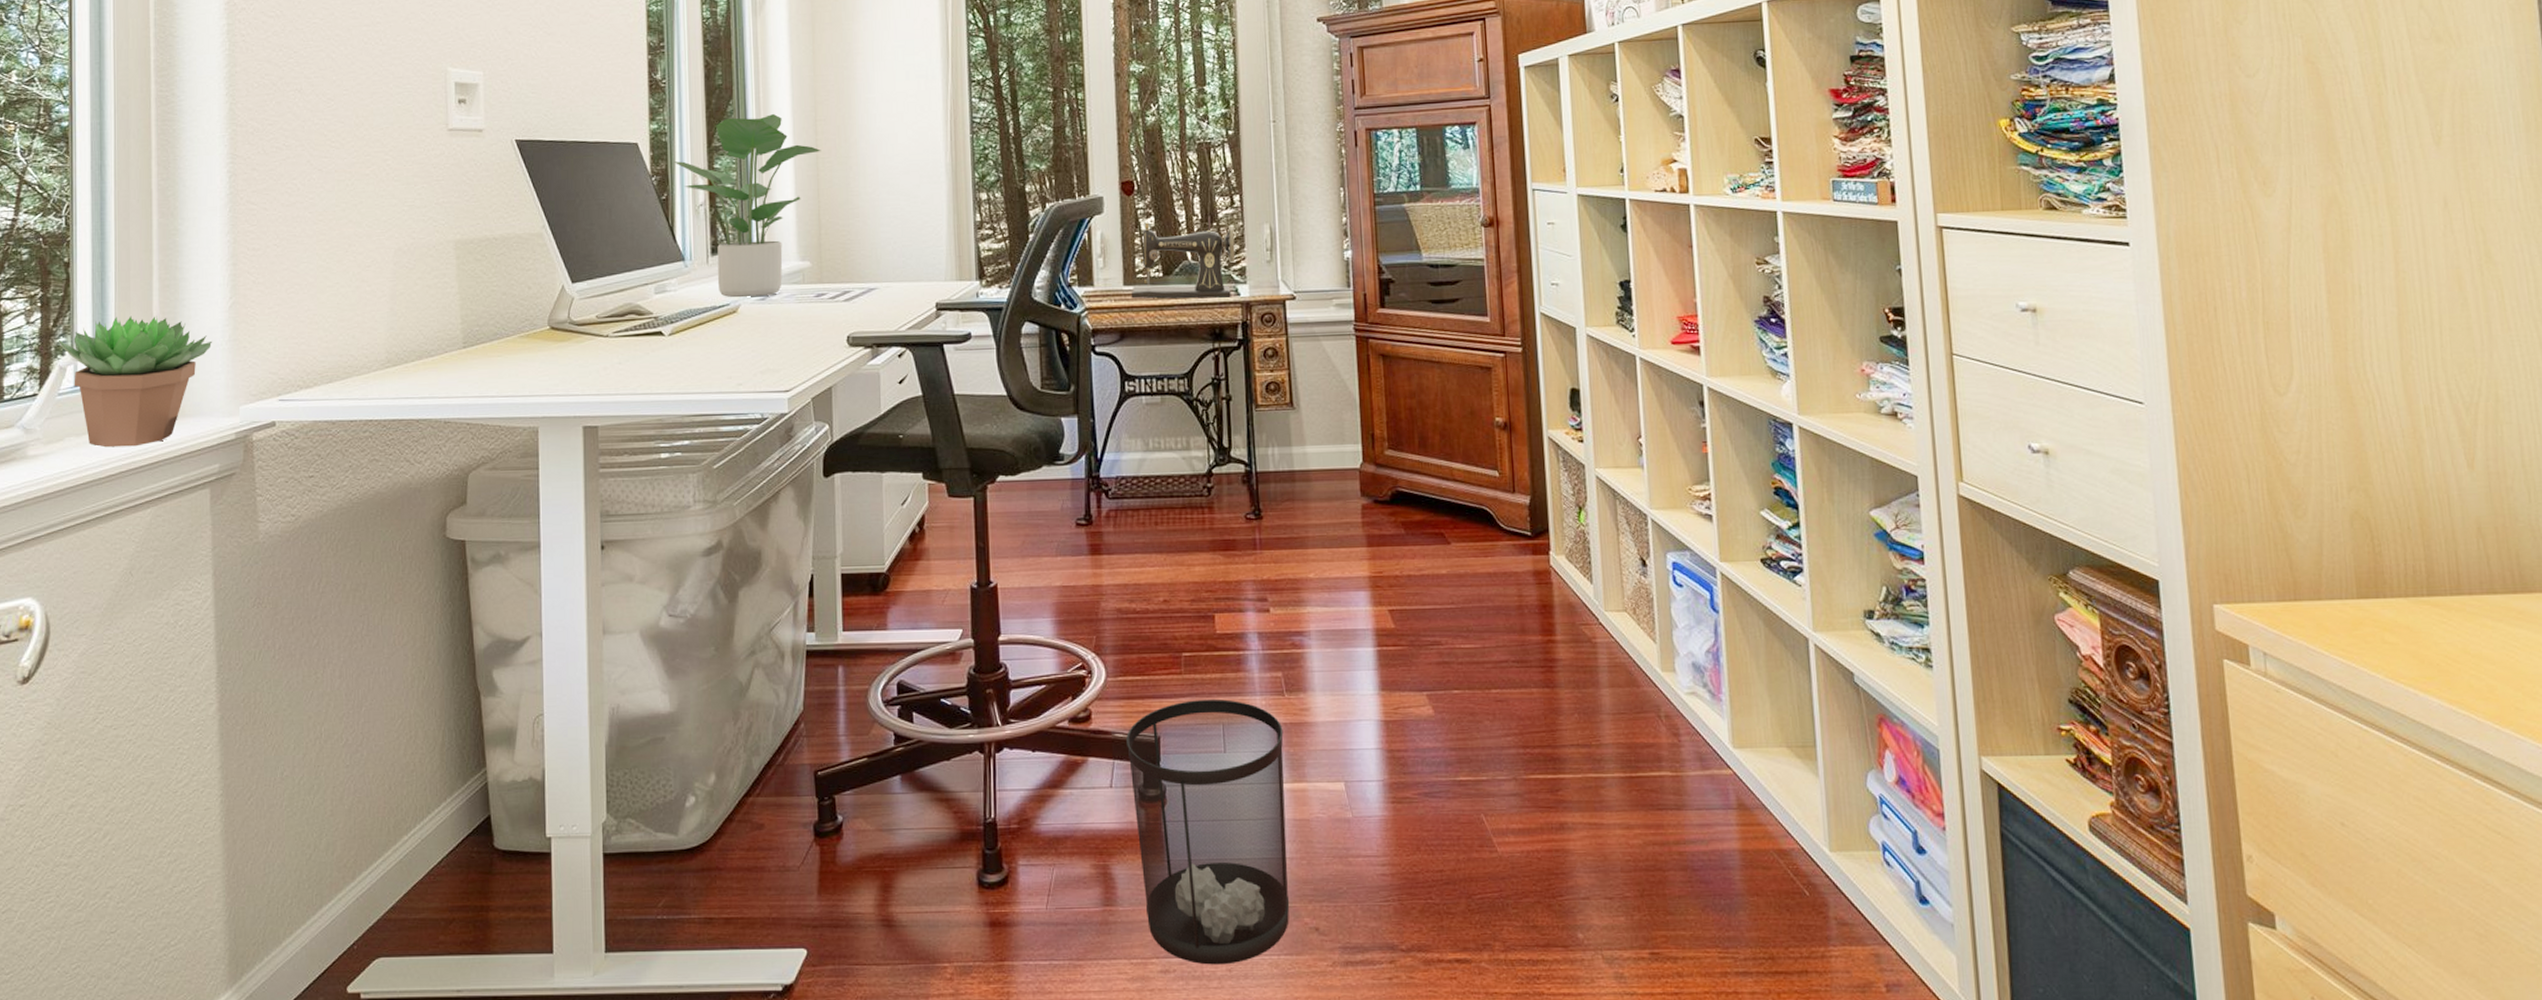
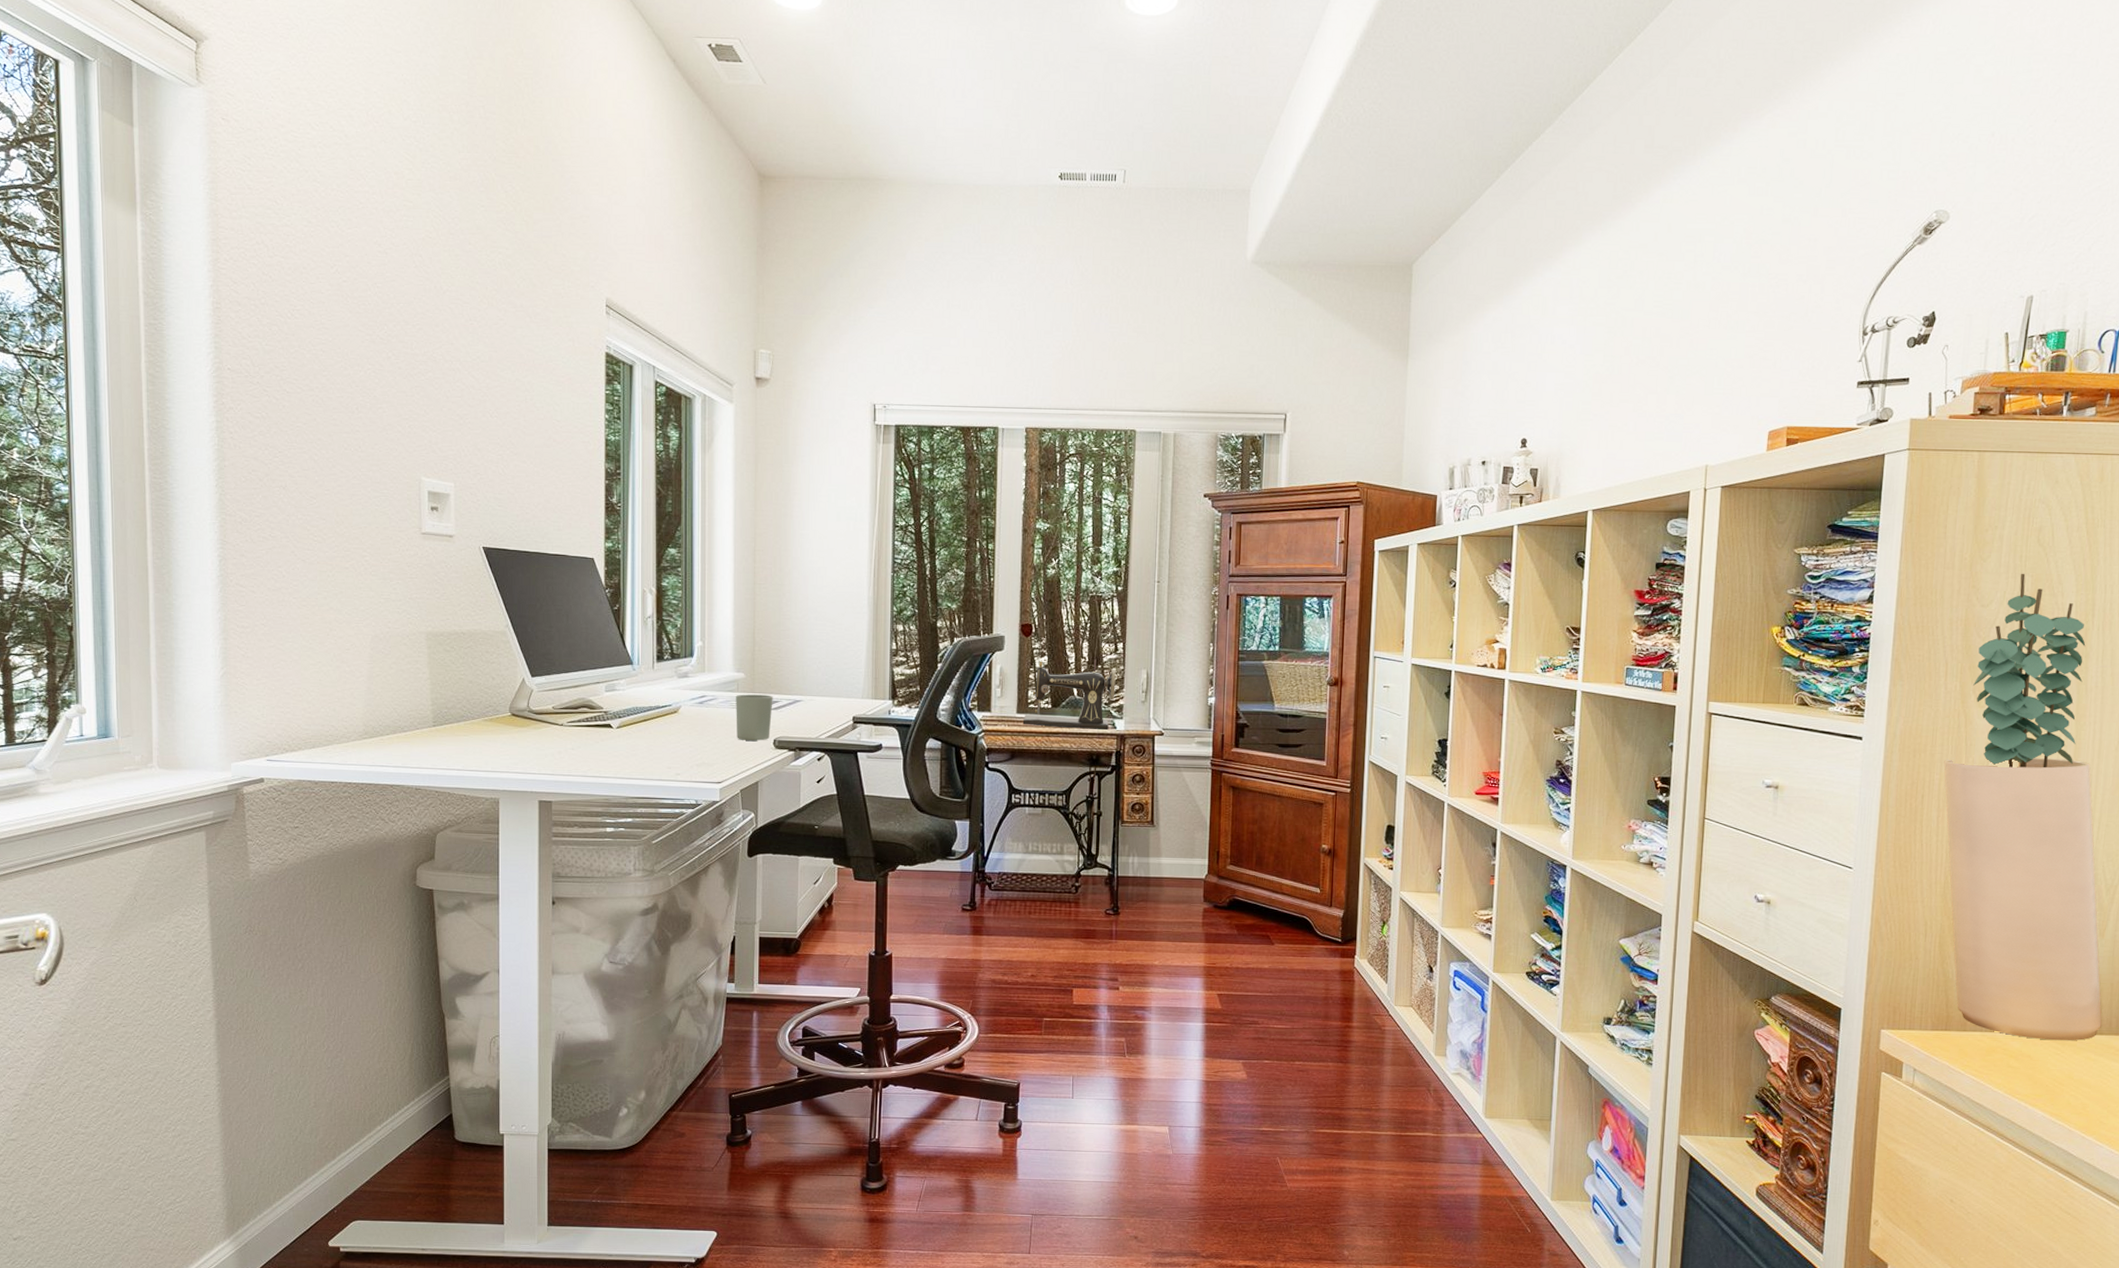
succulent plant: present [58,316,213,448] -> none [63,677,206,791]
potted plant: present [674,114,821,298] -> none [626,542,758,701]
mug: none [802,284,844,340] -> present [736,694,773,741]
waste bin: present [1125,699,1290,965] -> none [991,1055,1122,1261]
vase: none [2234,34,2494,606] -> present [1943,573,2103,1041]

